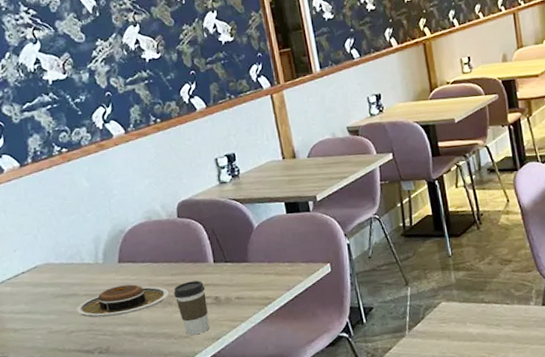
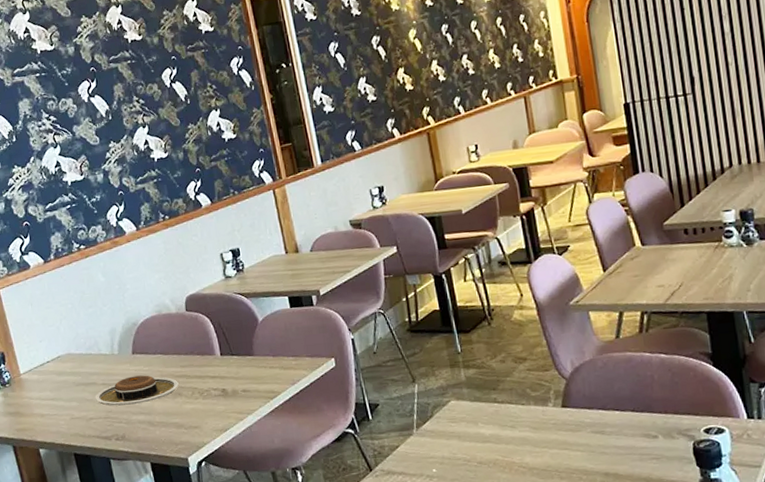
coffee cup: present [173,280,210,336] -> none [183,372,218,426]

